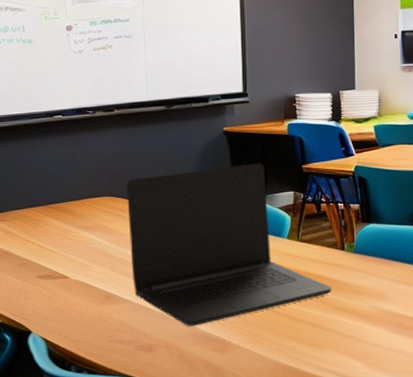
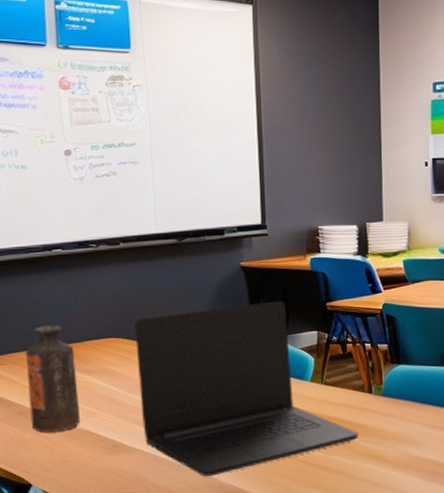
bottle: none [27,184,76,283] -> present [25,324,80,432]

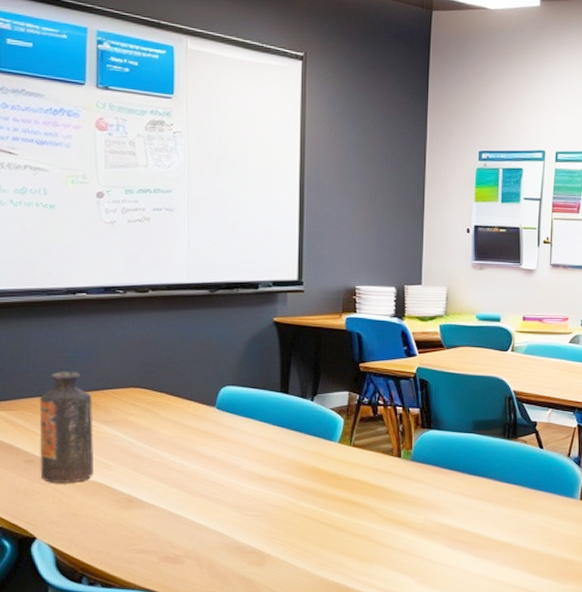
laptop: present [134,301,359,476] -> none [158,359,385,536]

